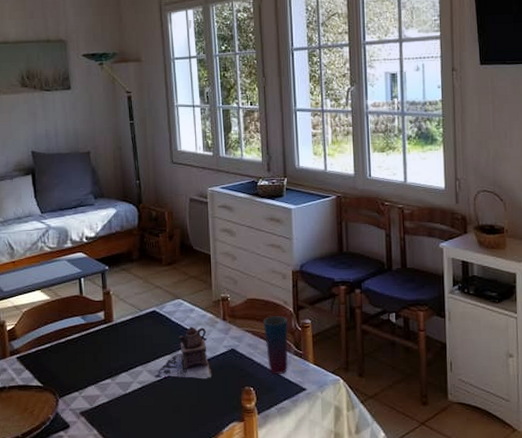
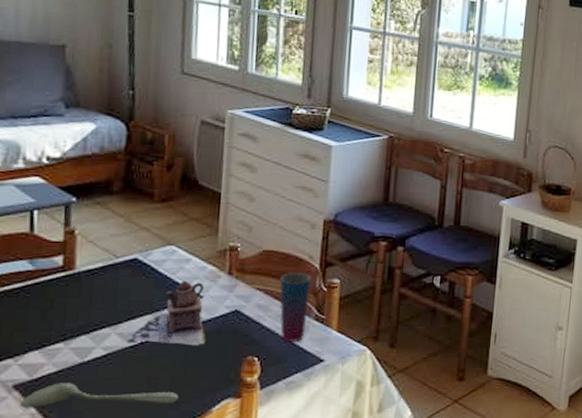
spoon: none [87,410,196,429] -> present [21,383,178,407]

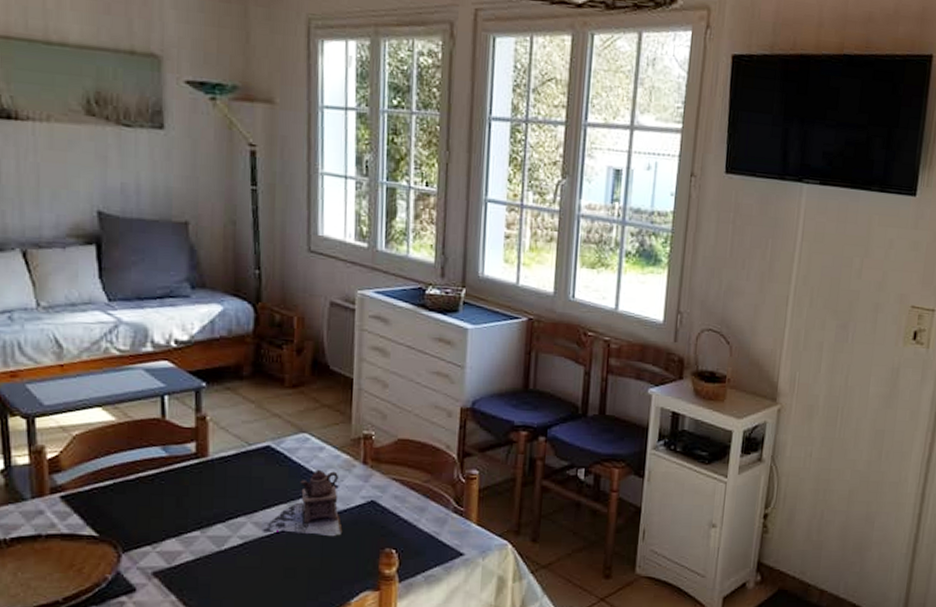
spoon: present [21,383,178,407] -> none [161,571,316,595]
cup: present [279,273,311,342] -> none [416,462,448,535]

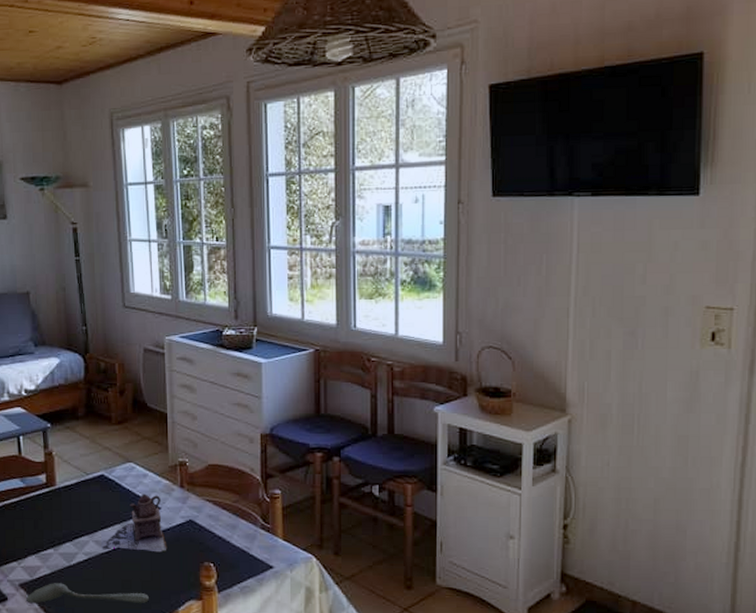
spoon: none [161,571,316,595] -> present [26,583,149,604]

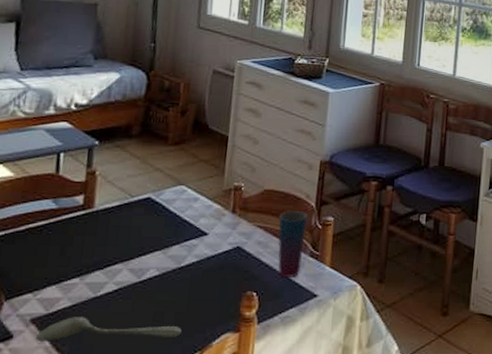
teapot: present [103,494,167,553] -> none [137,218,210,281]
cup: none [226,485,254,549] -> present [278,211,307,277]

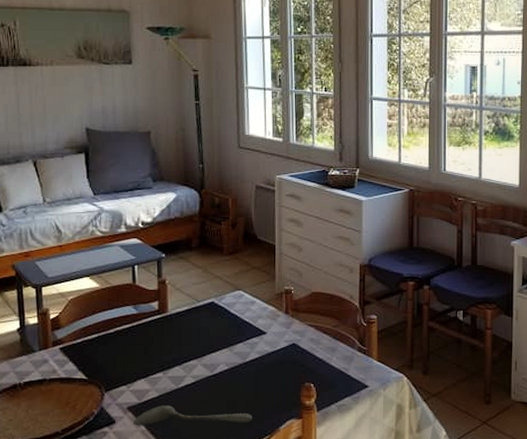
cup: present [278,211,307,277] -> none [327,311,352,370]

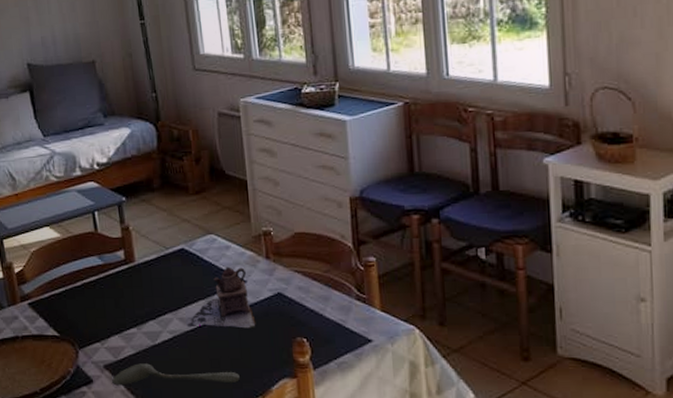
teapot: none [210,319,271,375] -> present [187,266,256,329]

